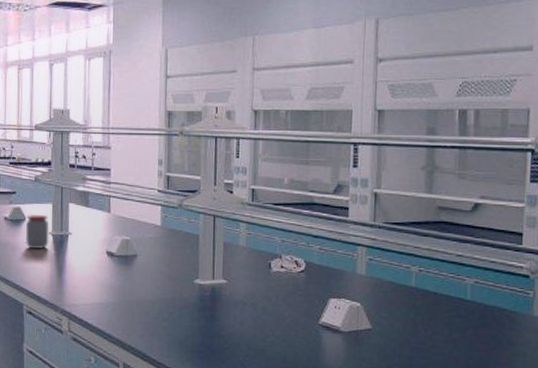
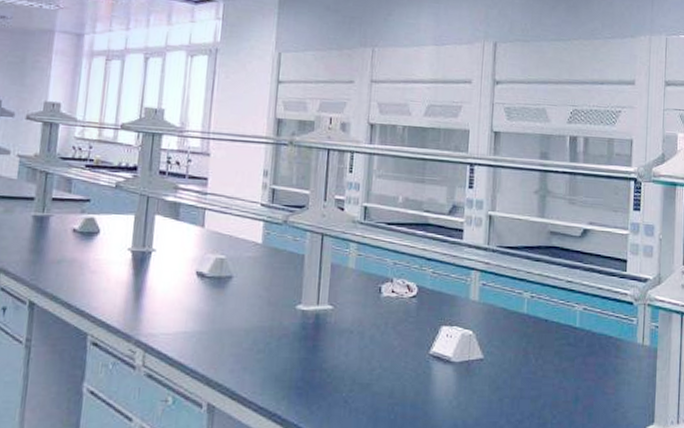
jar: present [26,214,49,250] -> none [97,226,129,269]

